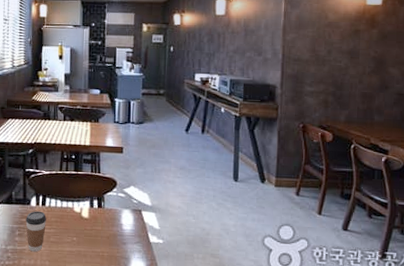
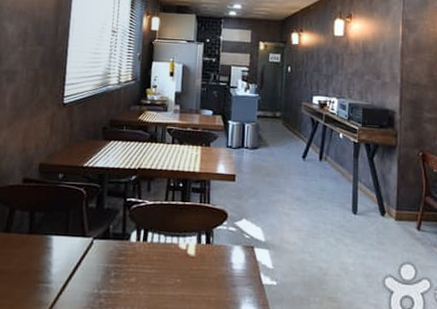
coffee cup: present [25,211,46,252] -> none [123,247,147,296]

